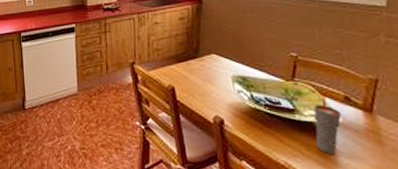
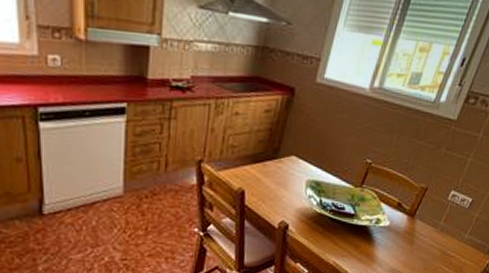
cup: present [313,93,342,154] -> none [363,199,391,253]

